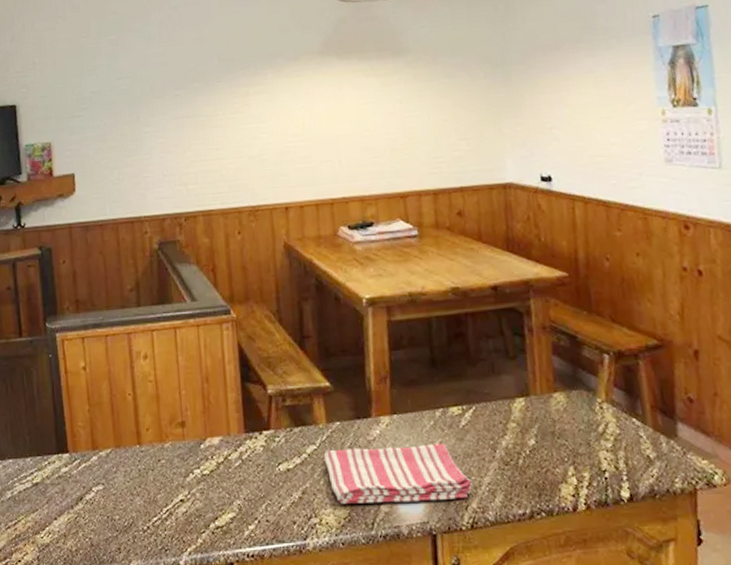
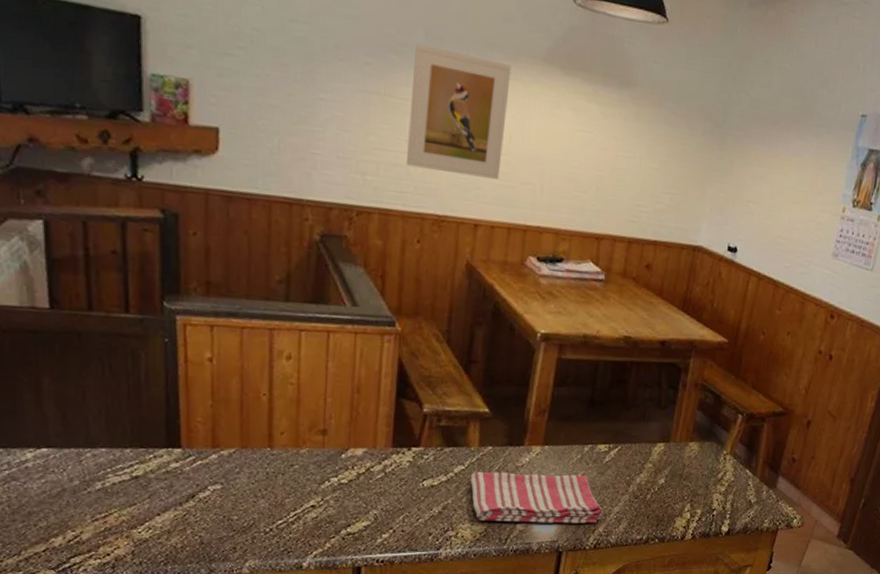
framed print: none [212,65,300,170] -> present [407,44,512,179]

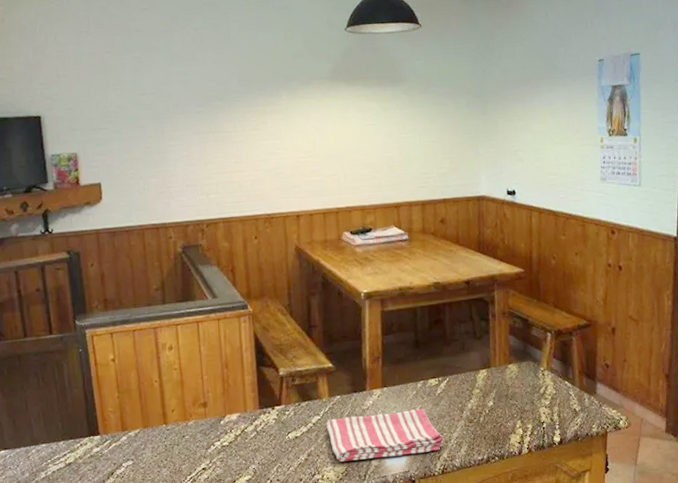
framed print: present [407,44,512,179] -> none [232,88,310,182]

